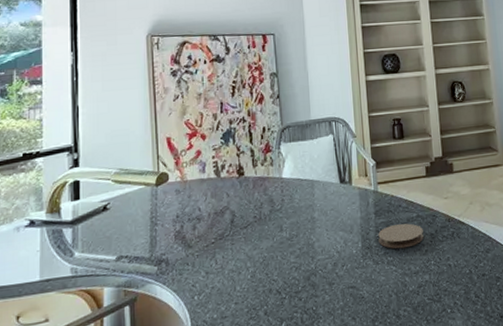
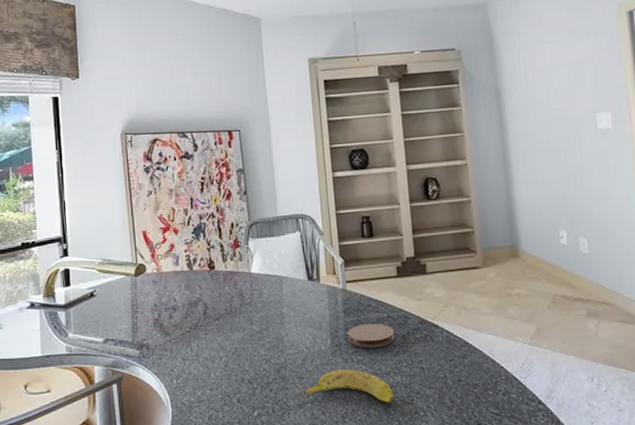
banana: none [328,271,424,303] -> present [298,369,395,403]

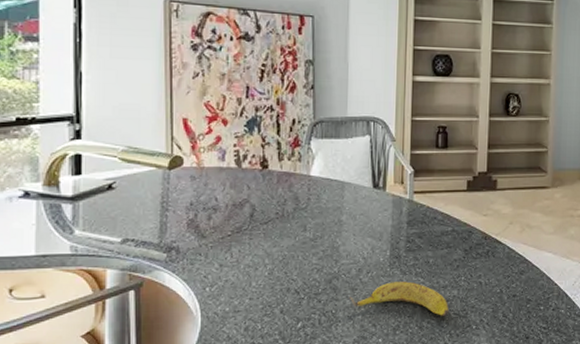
coaster: present [347,323,395,348] -> none [408,237,457,262]

